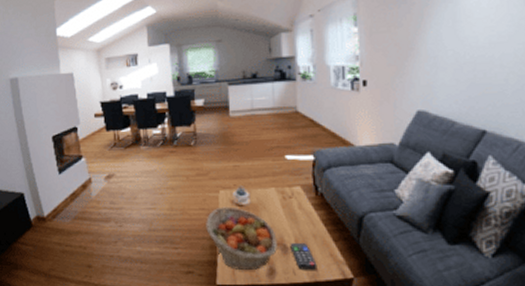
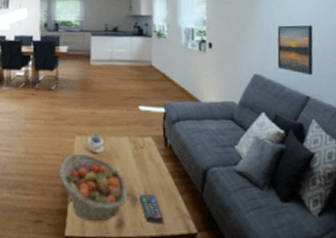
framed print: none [446,47,493,107] -> present [277,25,314,76]

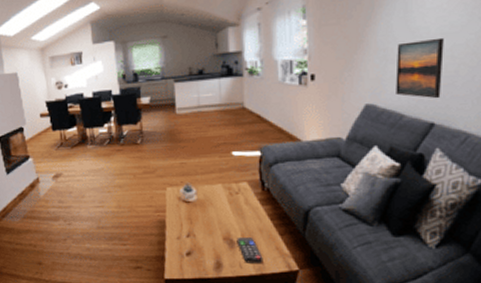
fruit basket: present [59,153,127,222] -> none [153,203,224,265]

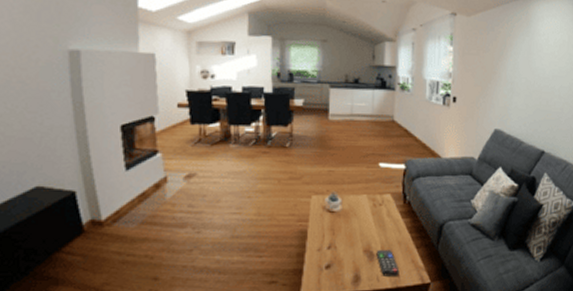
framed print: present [395,37,444,99] -> none [518,79,554,131]

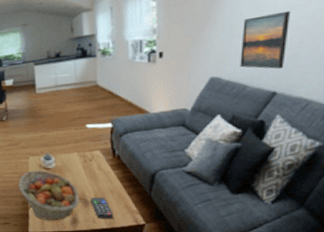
fruit basket: none [294,213,364,279] -> present [18,170,79,221]
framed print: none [518,79,554,131] -> present [240,10,290,70]

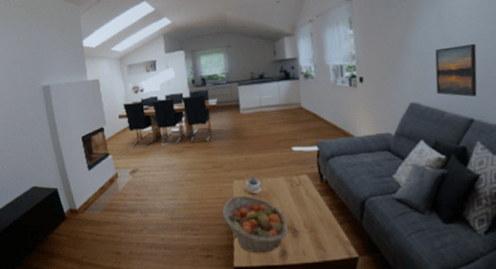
remote control: present [90,197,114,219] -> none [299,226,325,251]

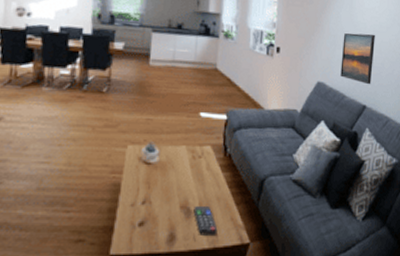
fruit basket: present [222,195,288,253] -> none [106,164,181,238]
remote control: none [299,226,325,251] -> present [193,206,218,235]

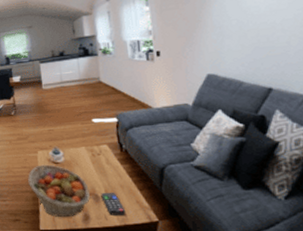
fruit basket: none [106,164,181,238] -> present [28,164,90,218]
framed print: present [340,33,375,85] -> none [231,14,276,67]

